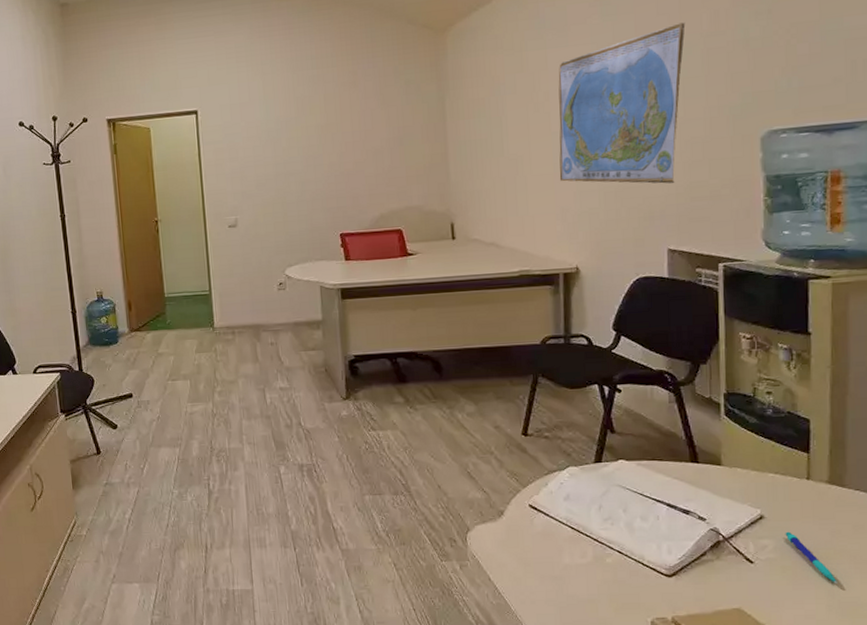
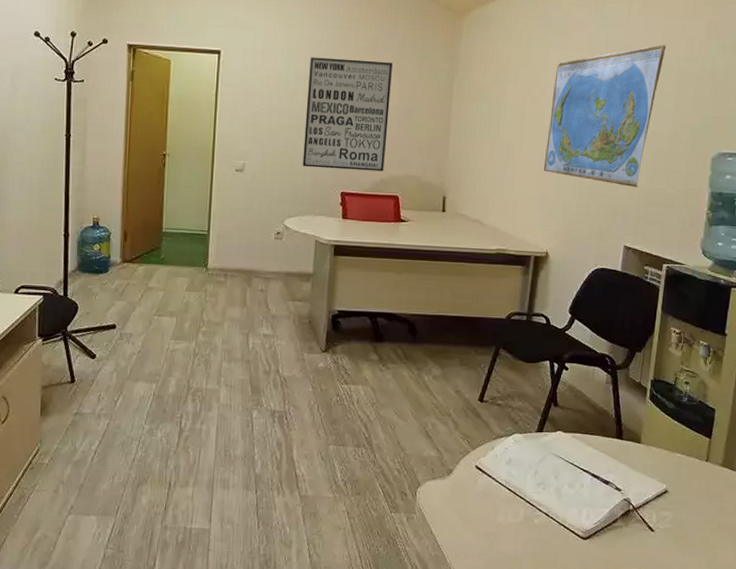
wall art: none [289,93,382,214] -> present [302,57,393,172]
pen: present [785,531,837,583] -> none [682,505,717,553]

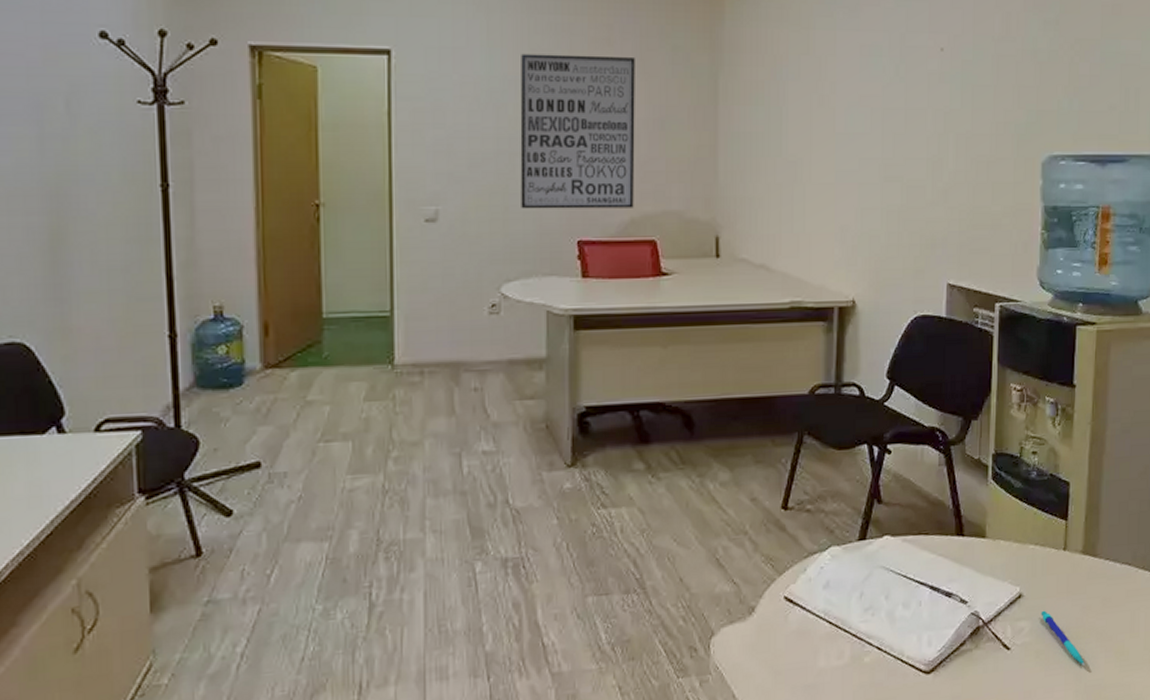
world map: present [543,45,667,187] -> none [841,21,978,206]
pen: none [682,505,717,553] -> present [1041,610,1085,666]

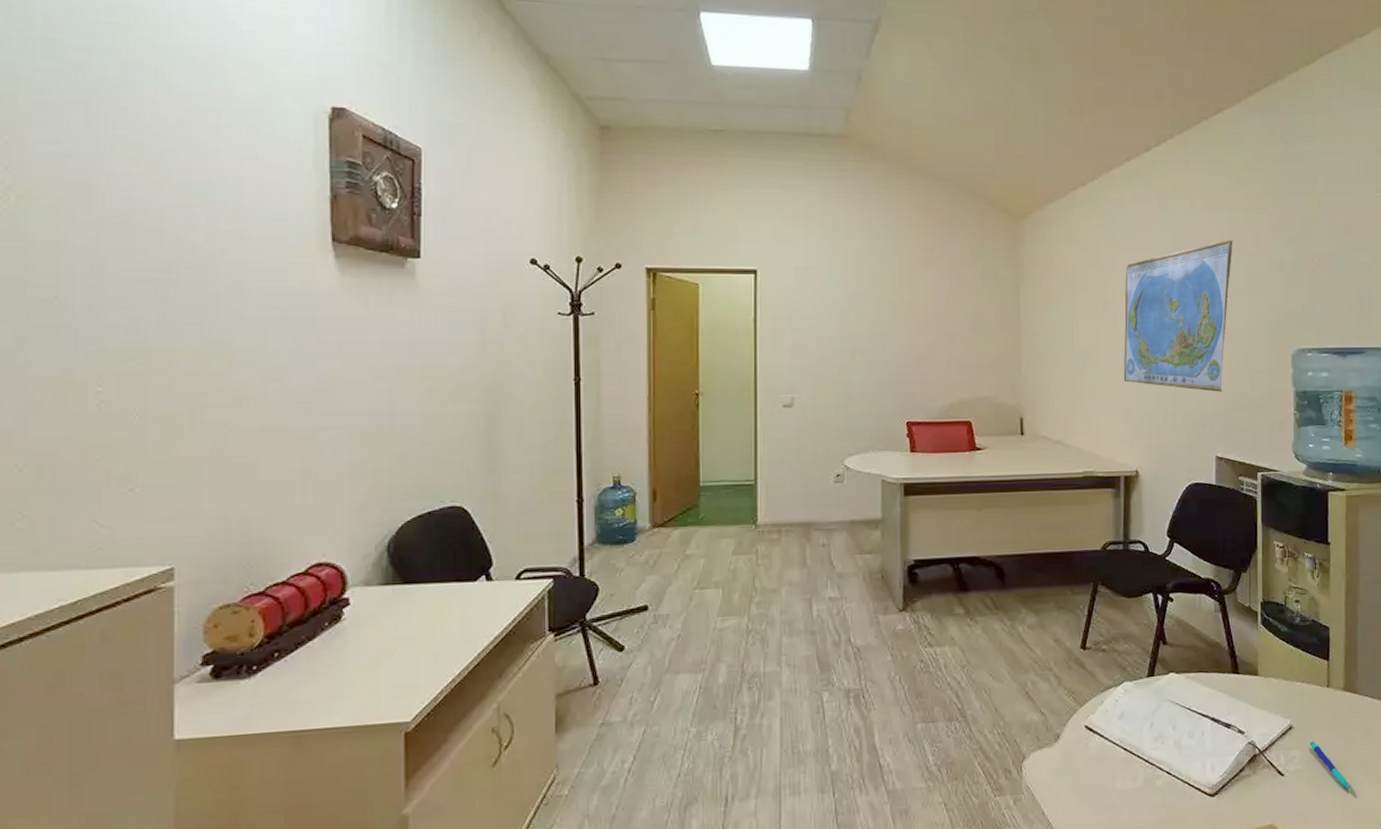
wall art: present [520,53,635,209] -> none [859,271,953,397]
world map: none [841,21,978,206] -> present [1123,240,1233,392]

